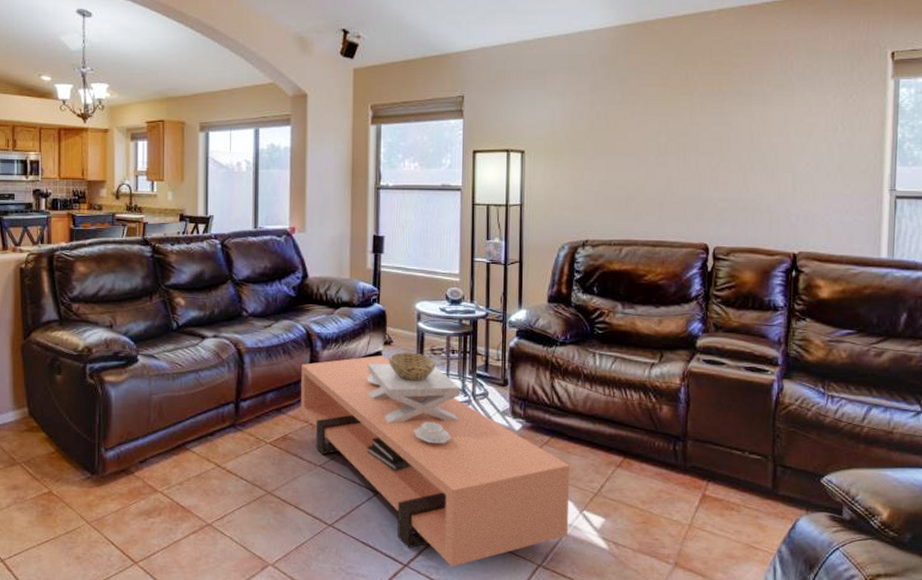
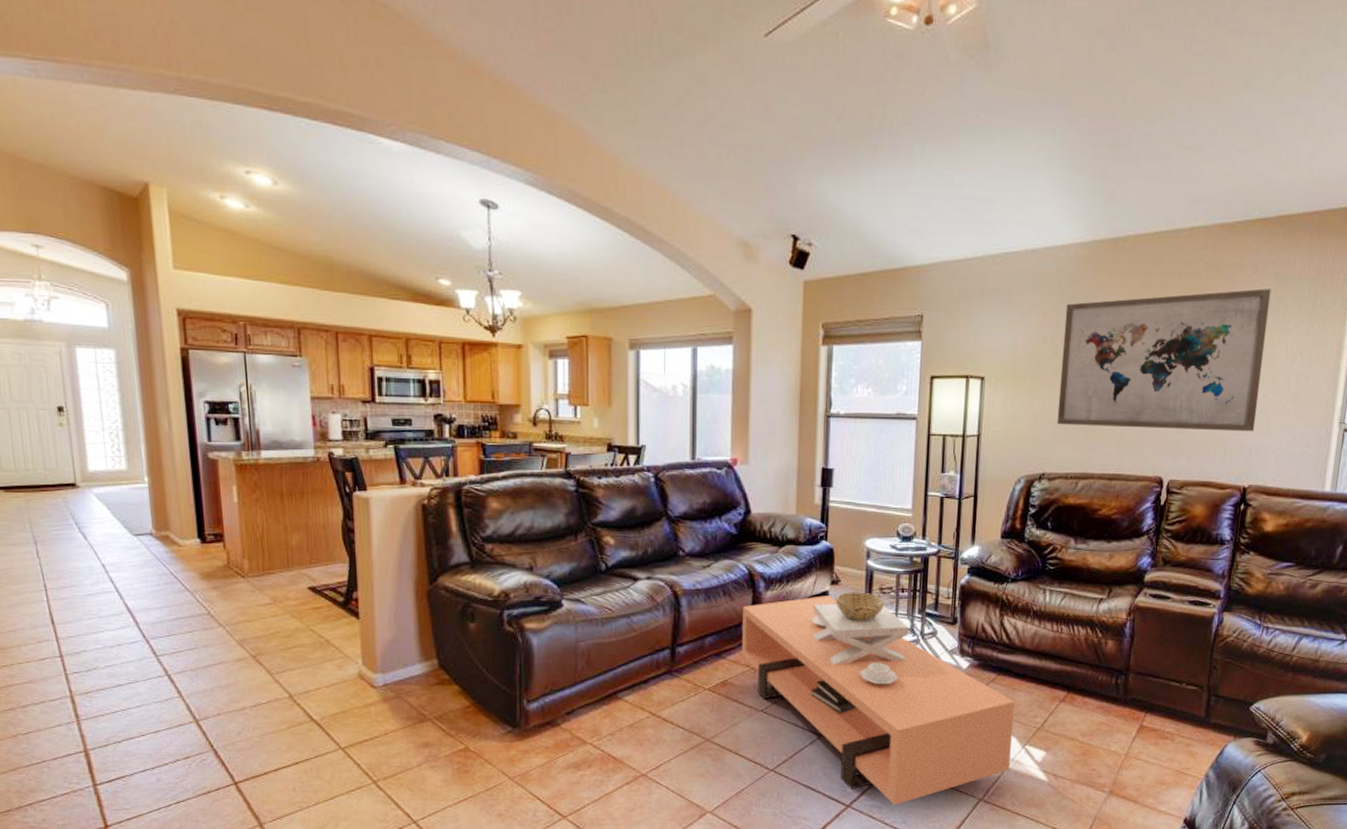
wall art: none [597,63,805,200] -> present [1057,288,1271,432]

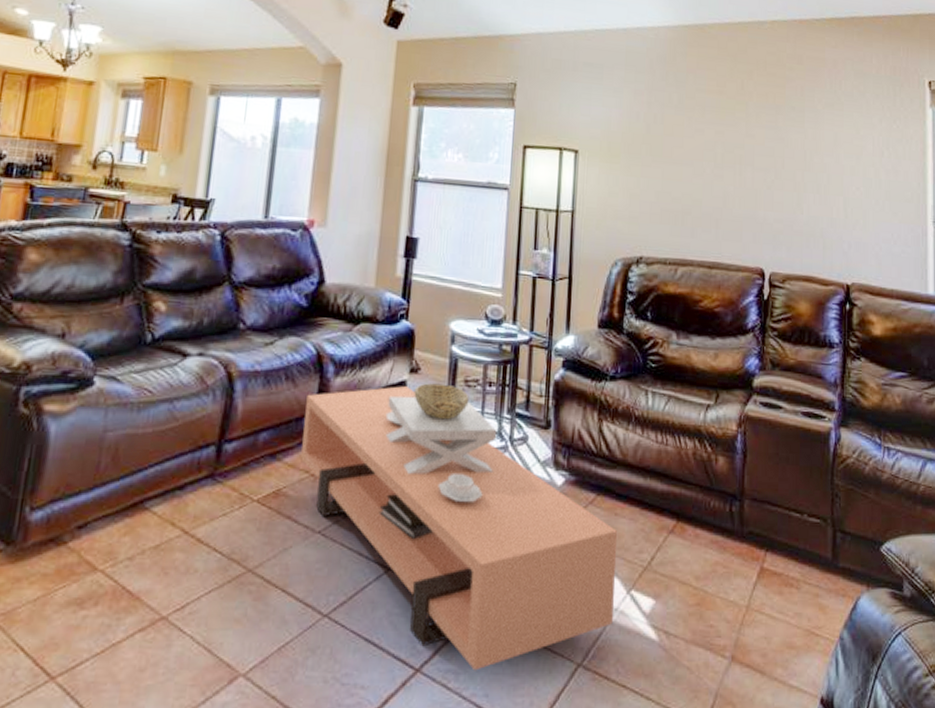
wall art: present [1057,288,1271,432] -> none [653,82,852,226]

